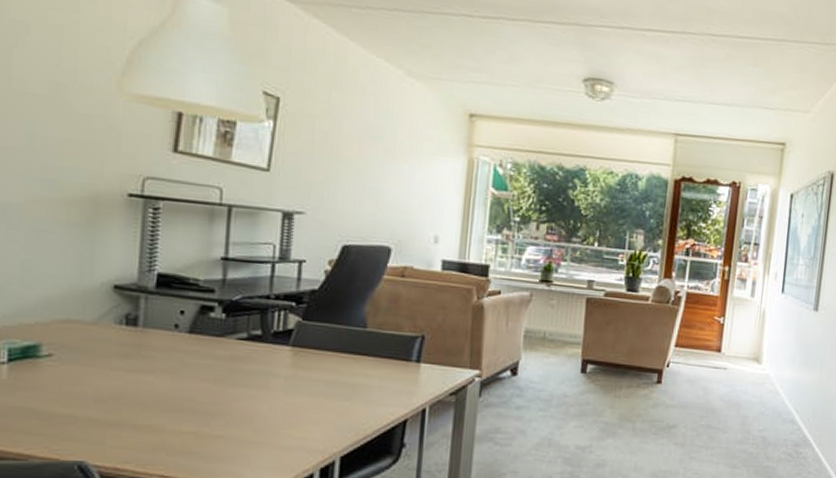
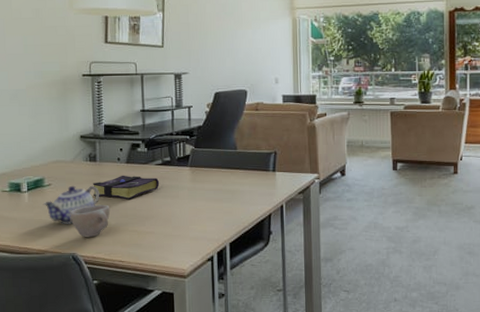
teapot: none [34,359,138,419] -> present [43,185,100,225]
cup: none [81,390,154,439] -> present [70,204,111,238]
book: none [127,349,240,387] -> present [93,175,159,200]

